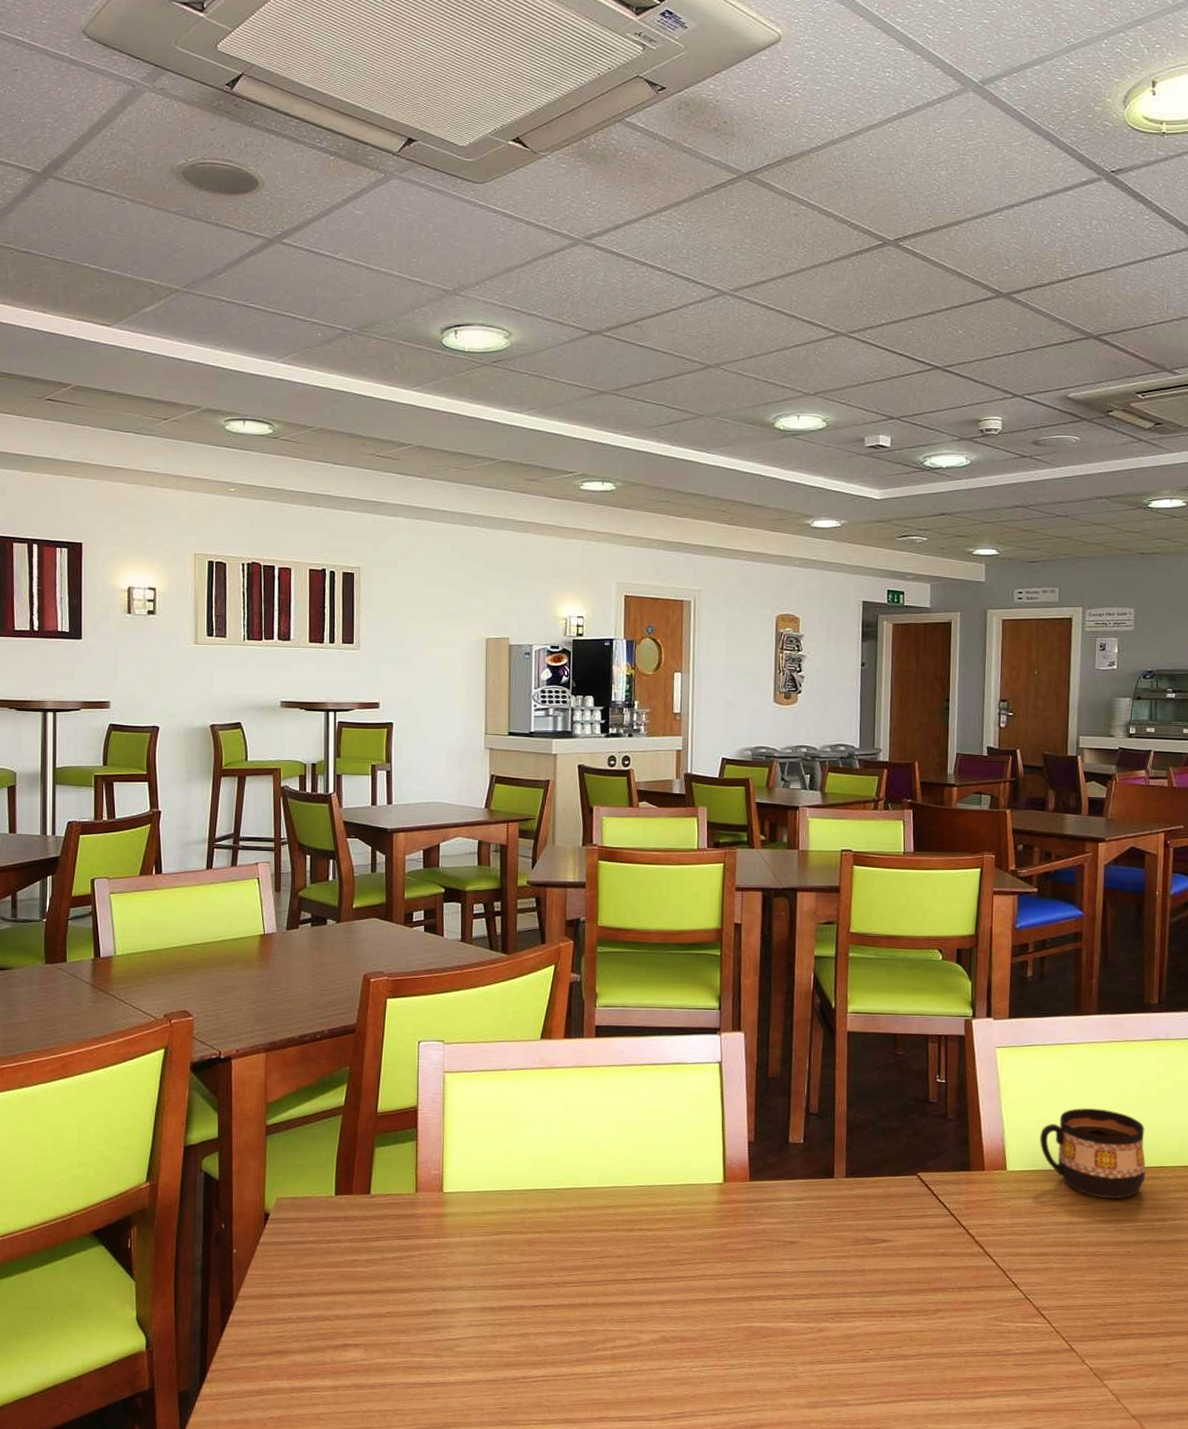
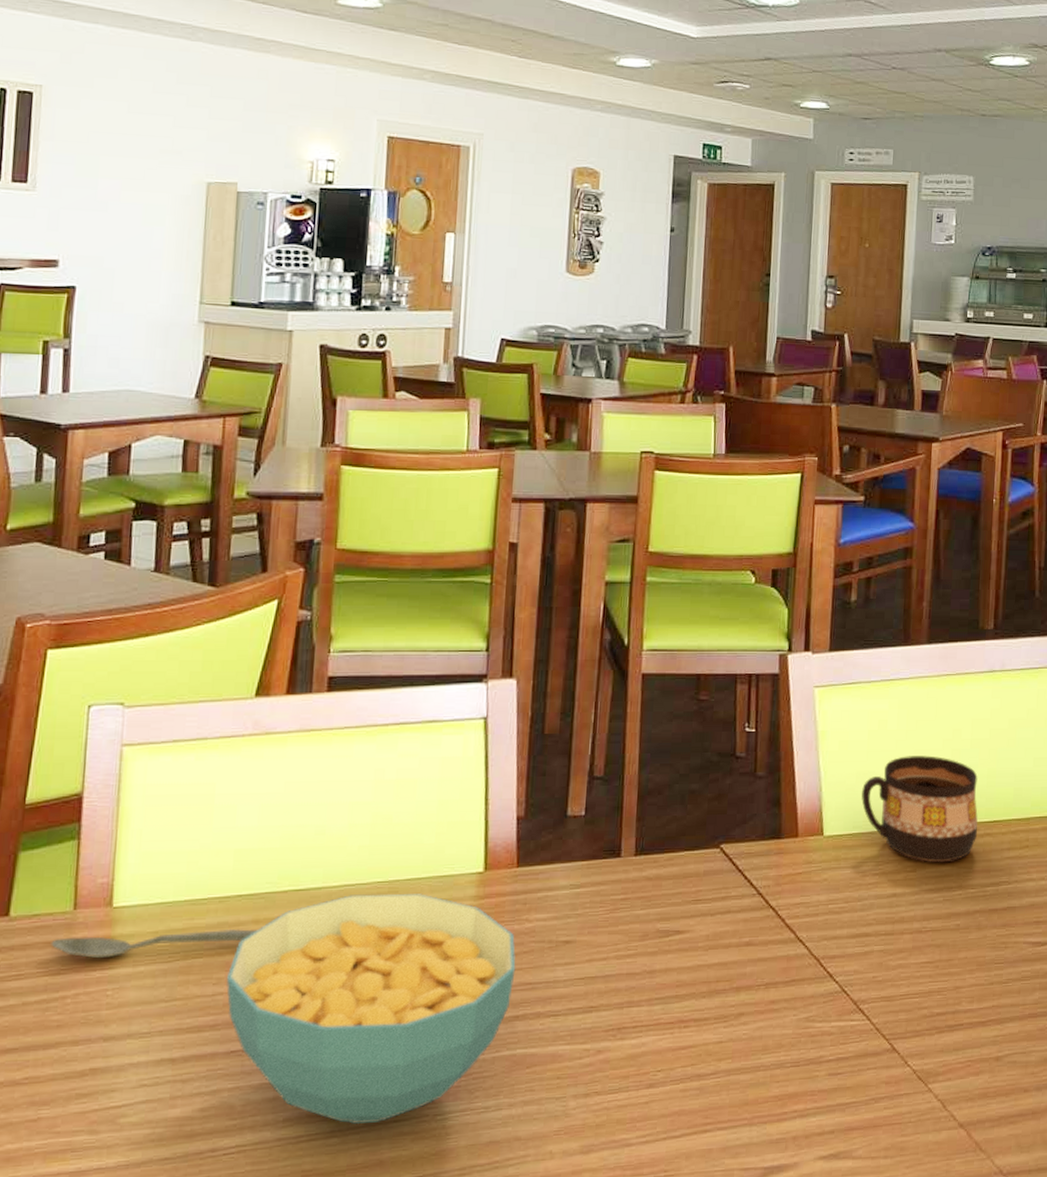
spoon: none [401,1212,550,1230] -> present [51,928,257,959]
cereal bowl: none [528,1194,751,1369] -> present [226,894,516,1125]

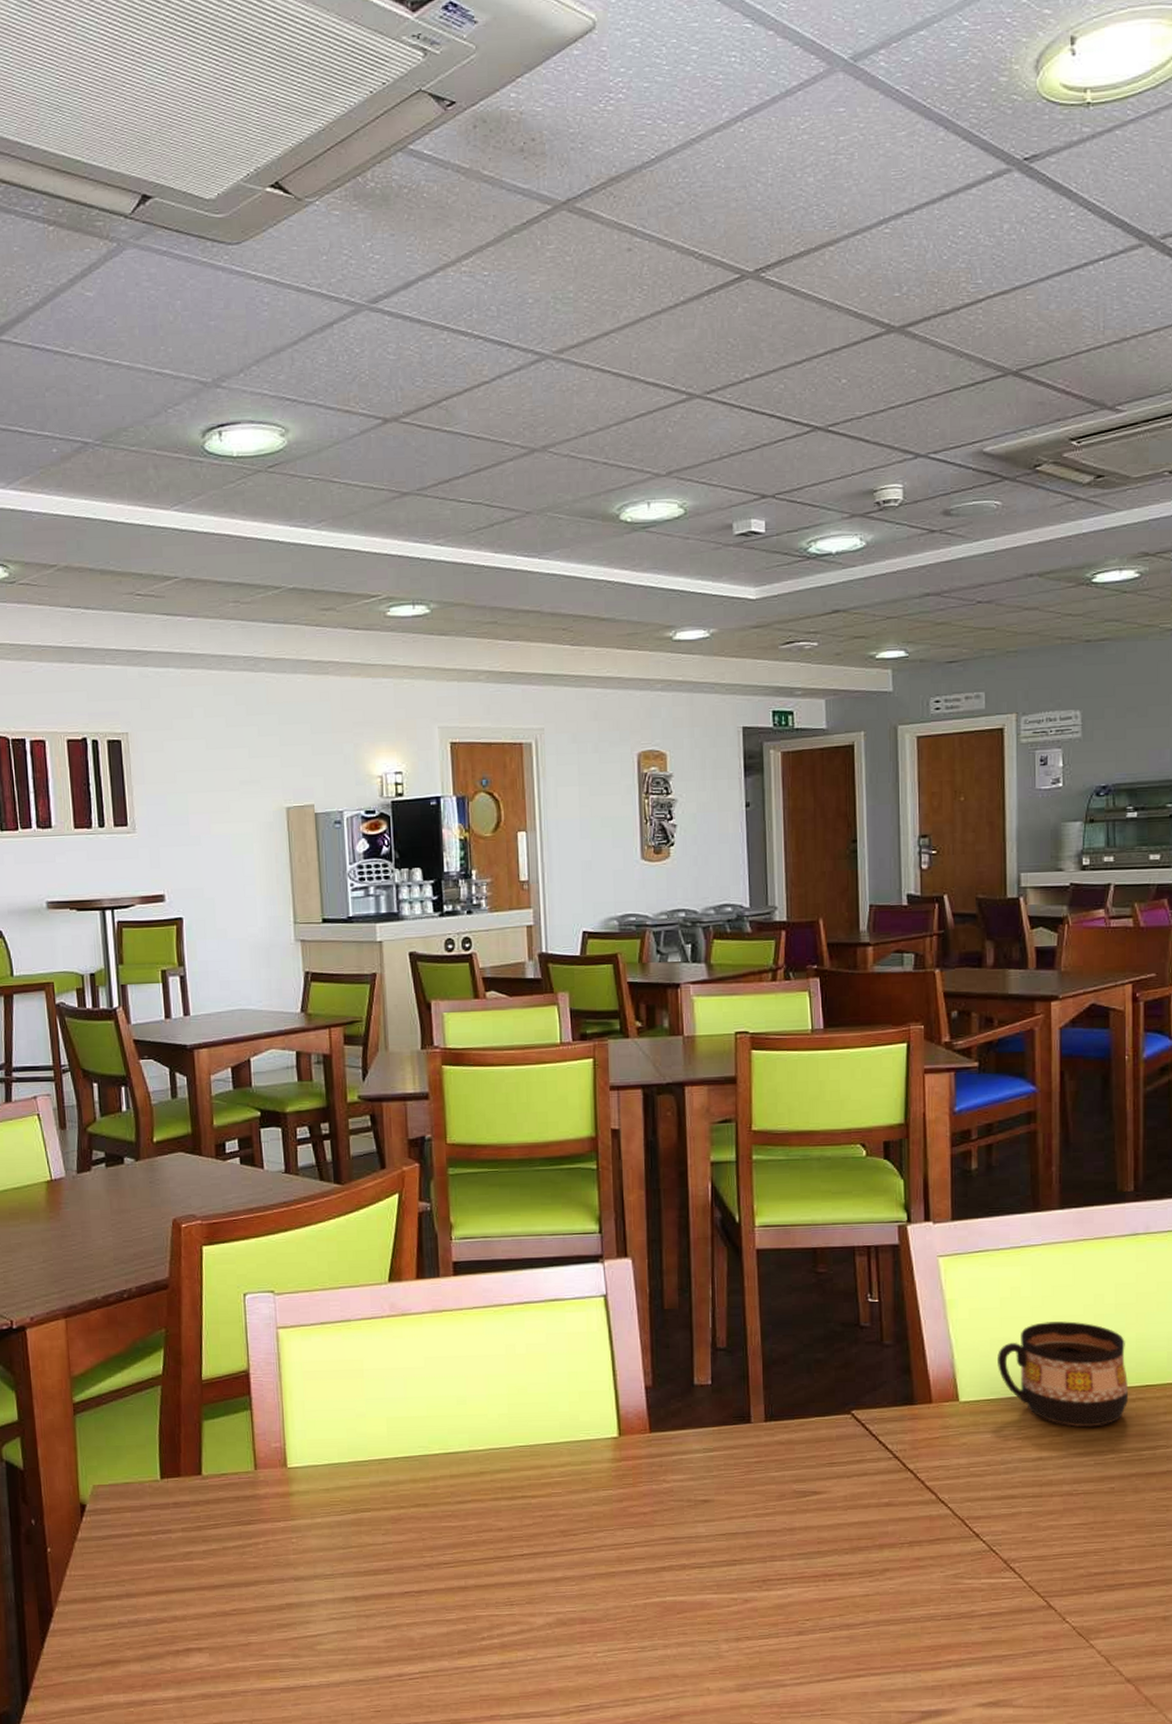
spoon: present [51,928,257,959] -> none [239,1486,415,1512]
cereal bowl: present [226,894,516,1125] -> none [393,1457,658,1658]

